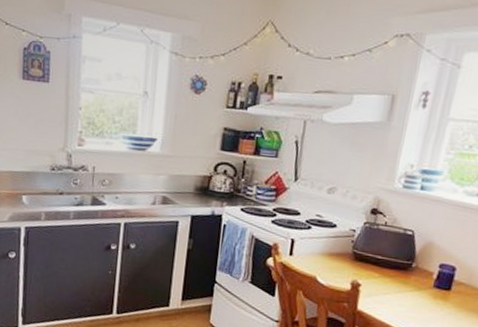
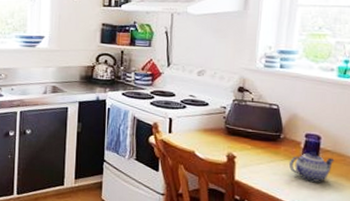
teapot: none [418,284,468,316] -> present [289,152,335,182]

